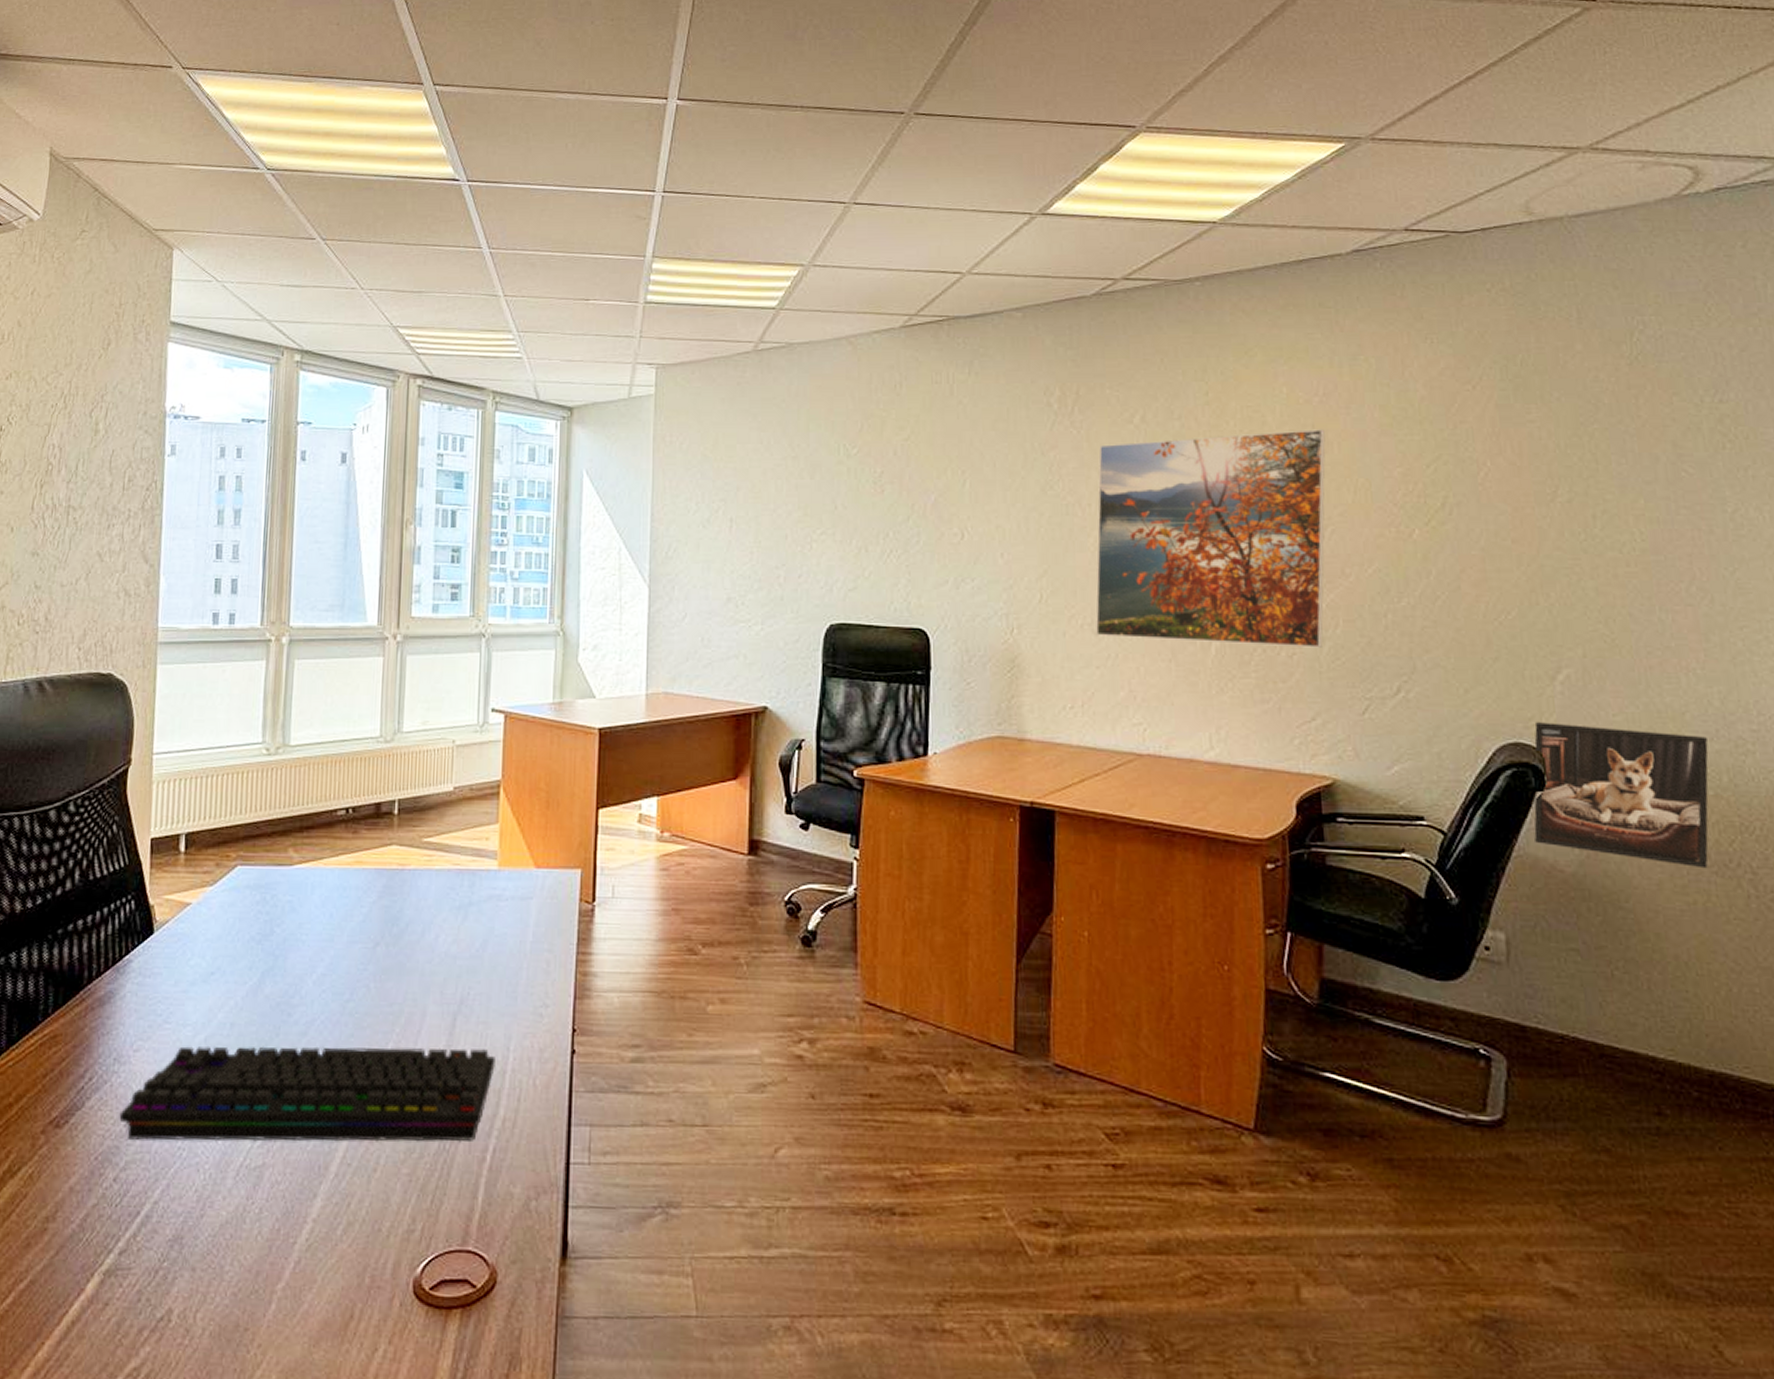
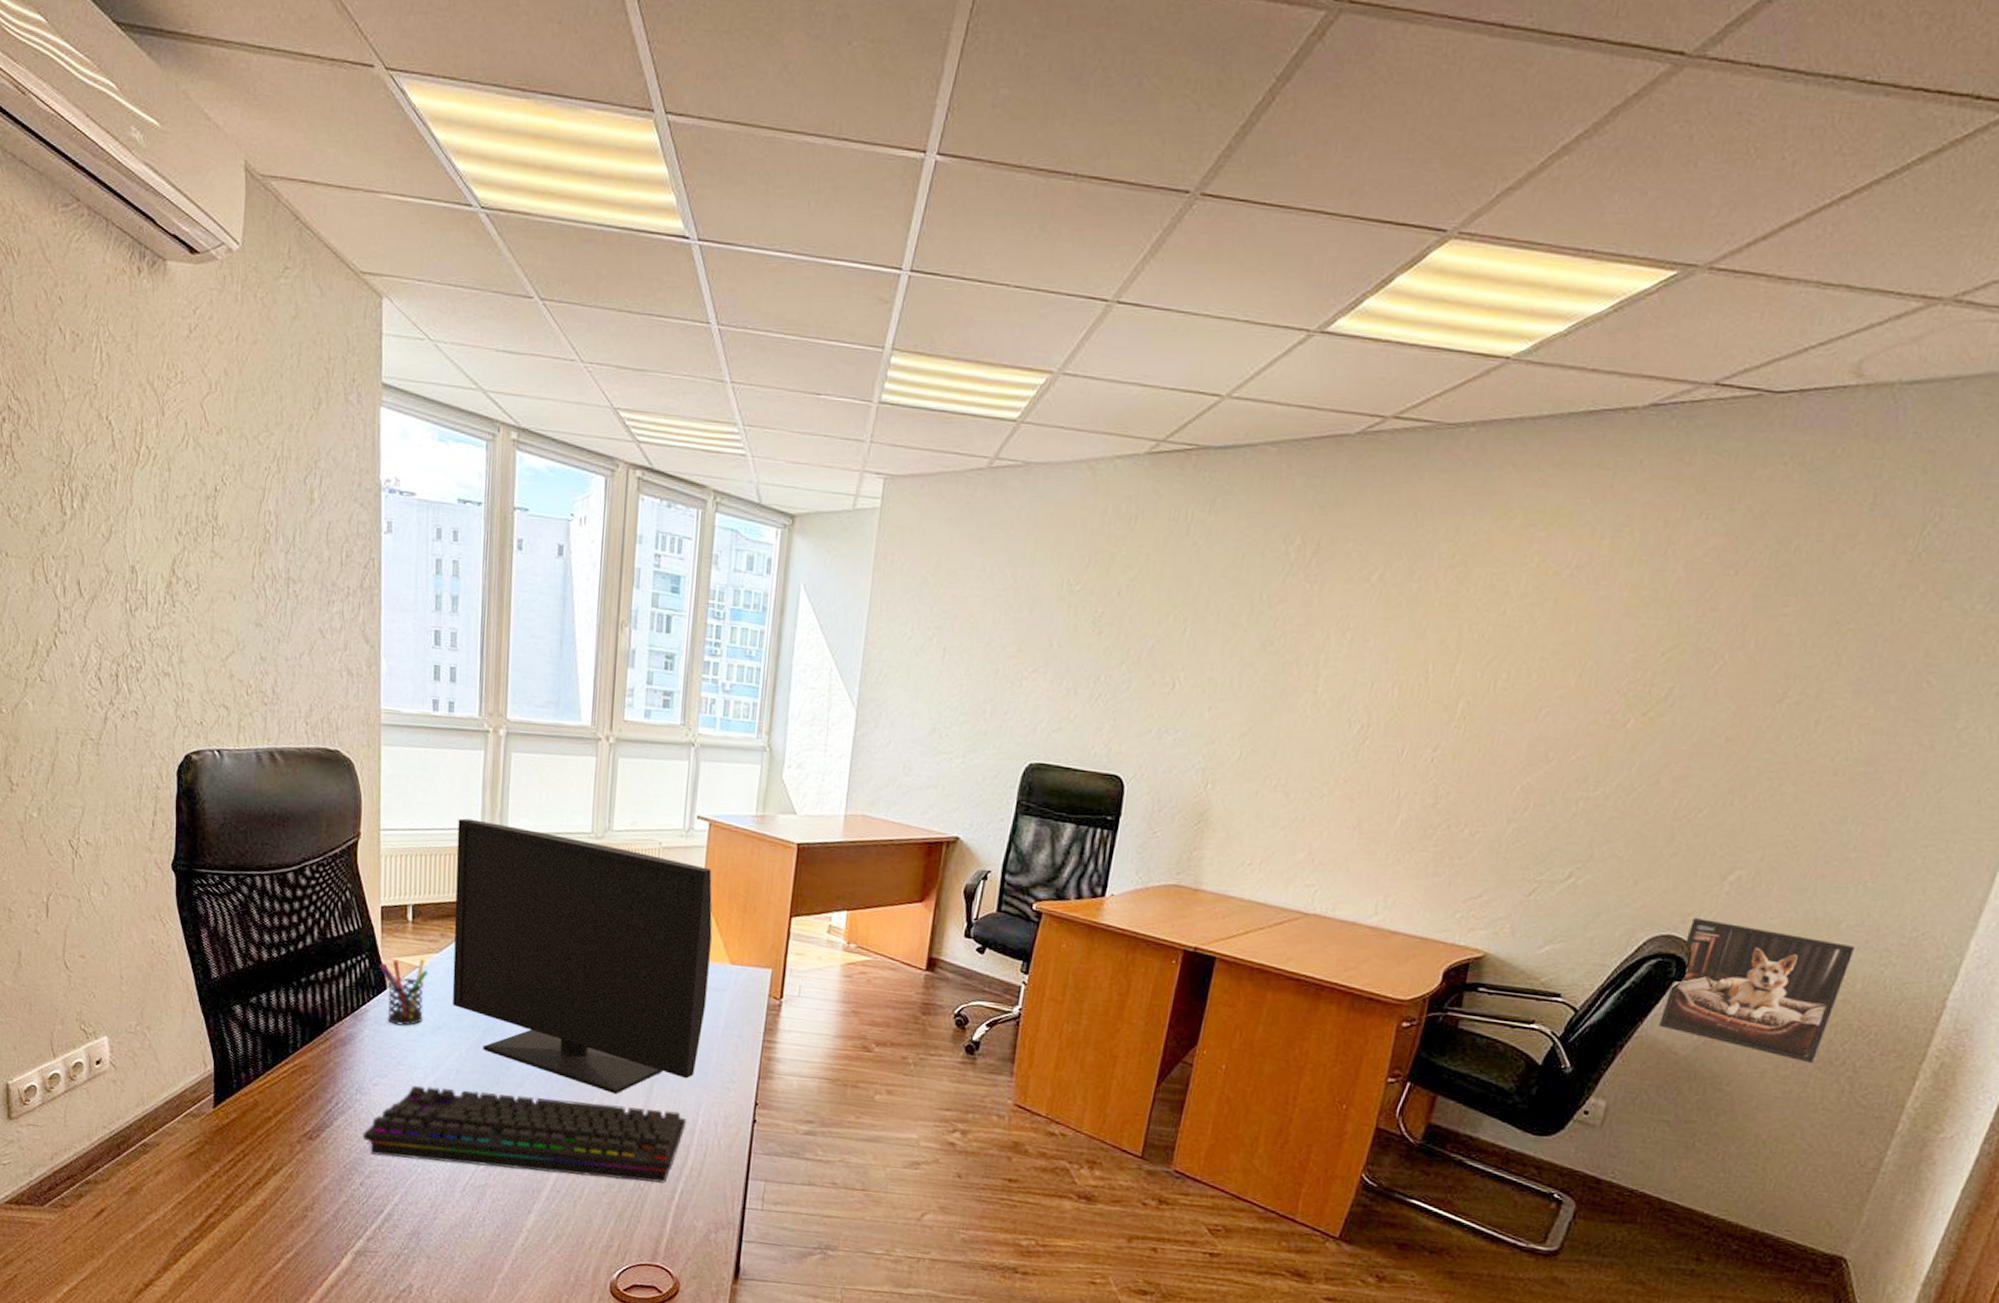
pen holder: none [146,894,201,975] -> present [379,958,428,1026]
monitor: none [227,733,514,1035] -> present [452,818,713,1095]
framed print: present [1095,429,1326,648] -> none [1288,602,1567,829]

